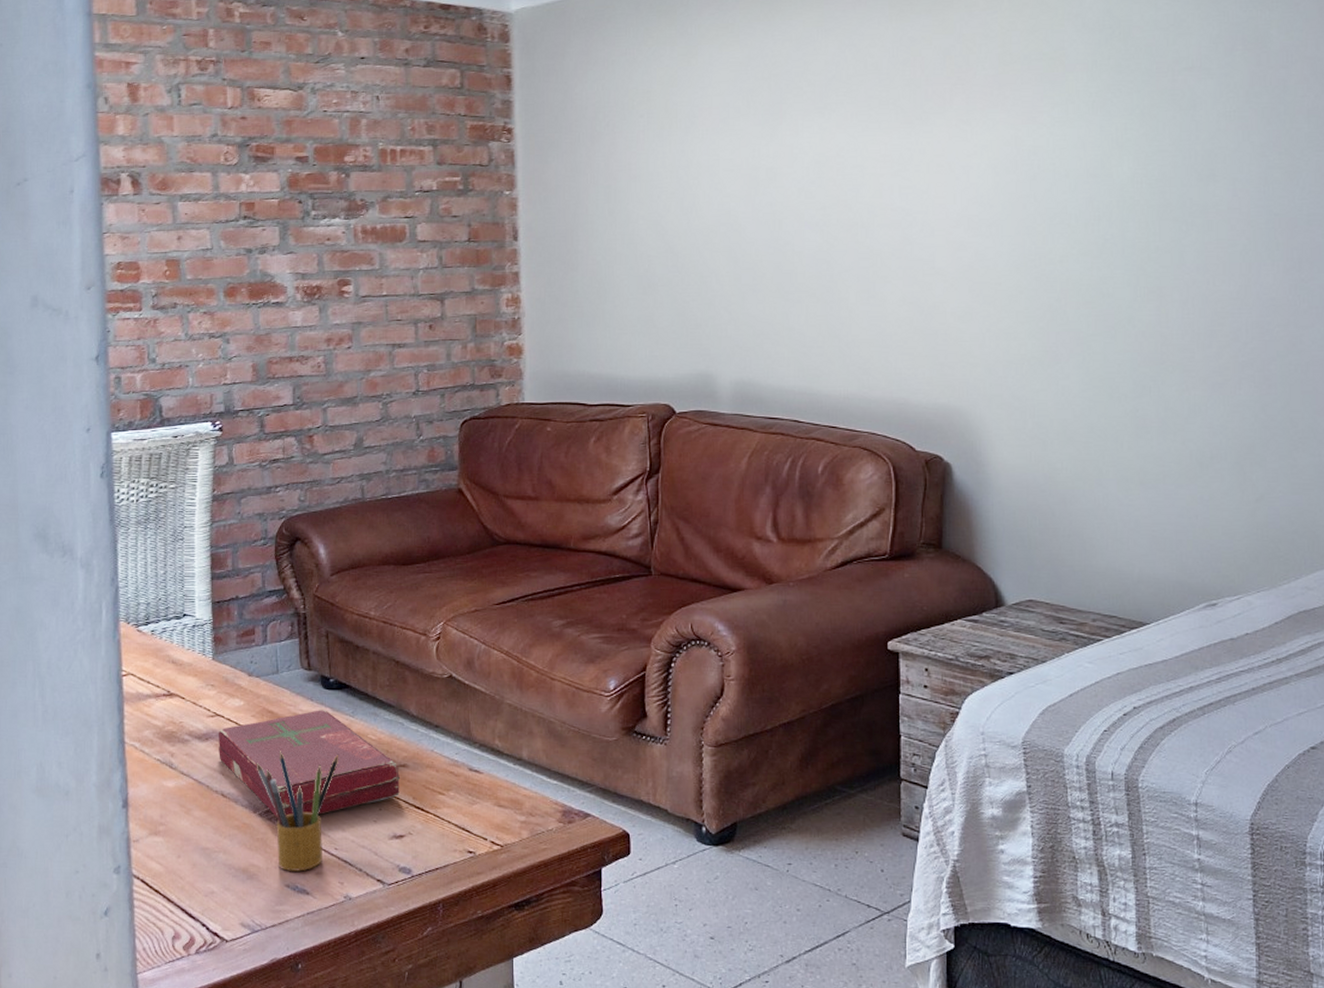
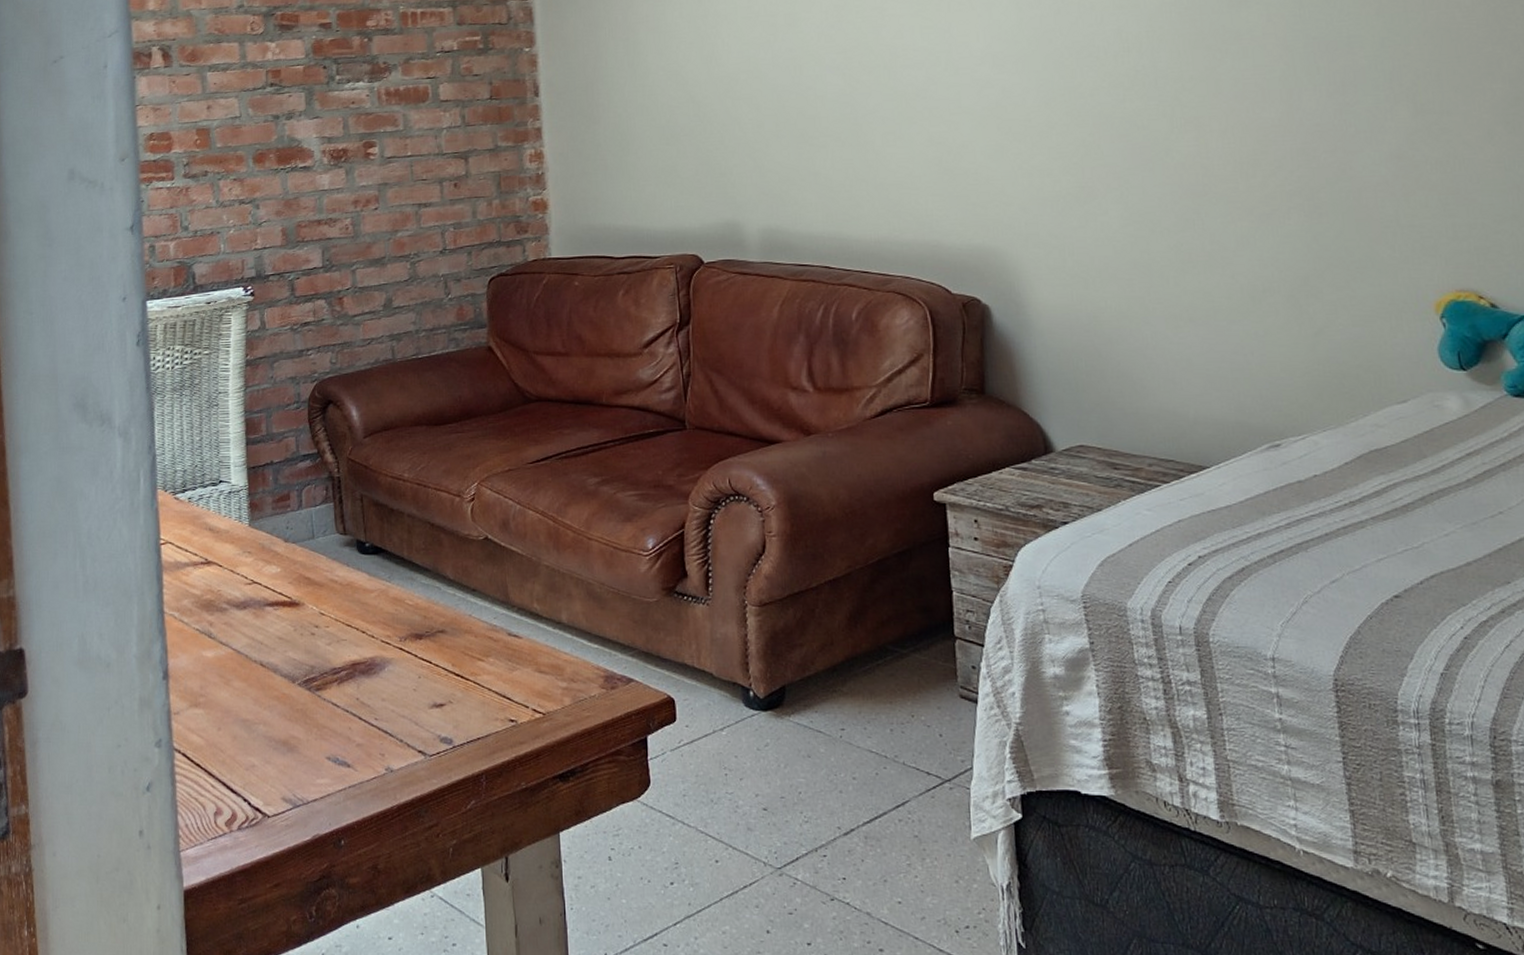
book: present [218,710,401,818] -> none [255,575,439,688]
pencil box: present [256,751,339,871] -> none [294,618,377,743]

